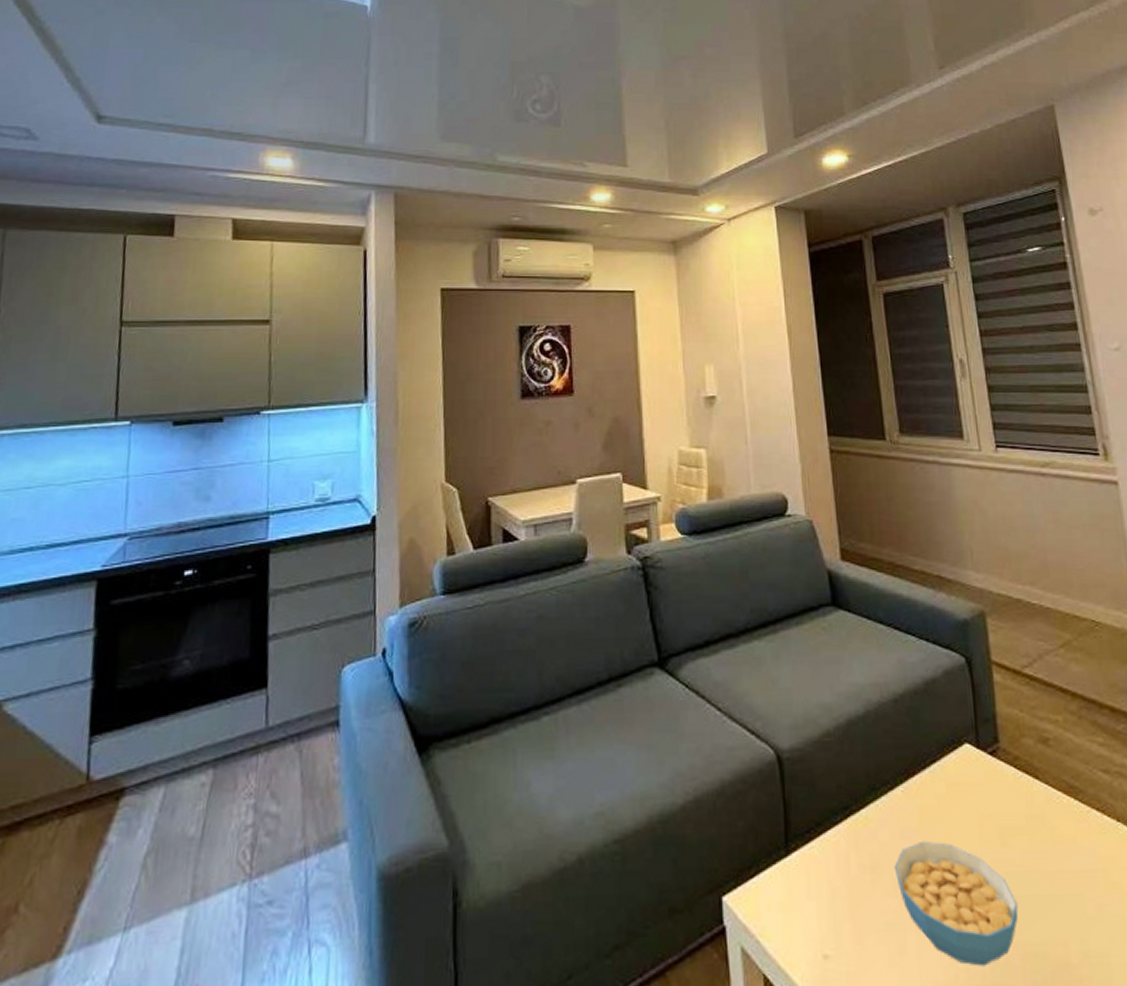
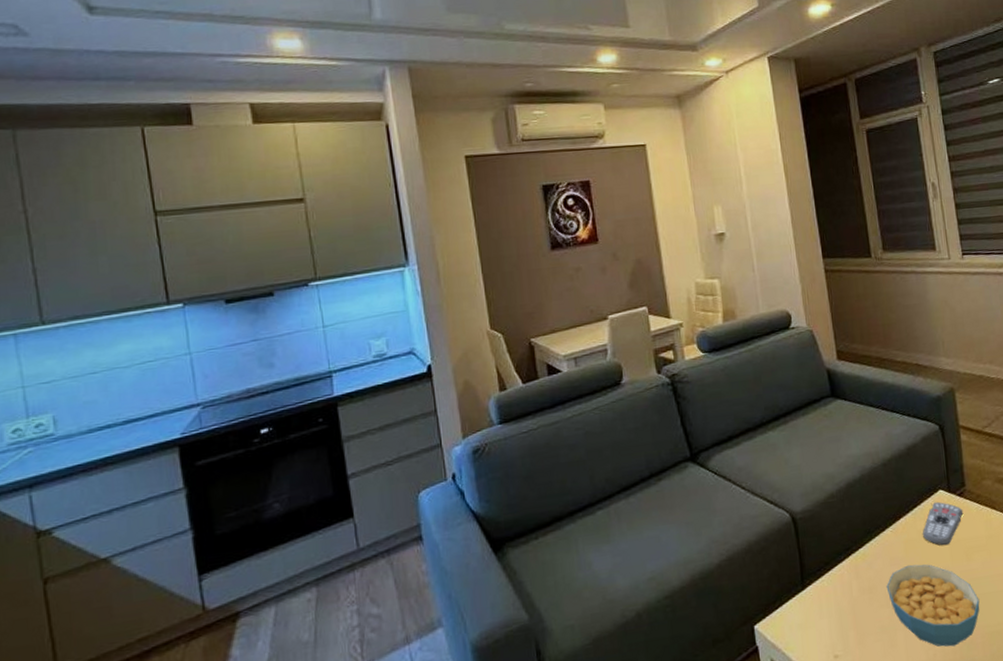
remote control: none [943,759,997,821] -> present [923,501,964,546]

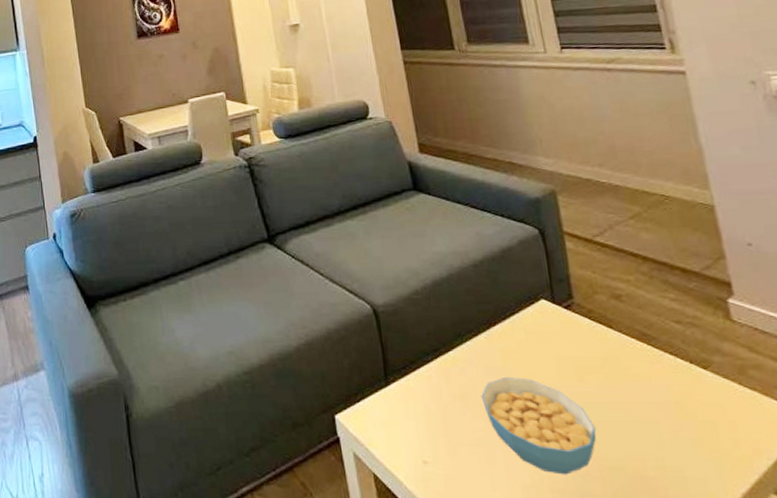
remote control: present [923,501,964,546] -> none [522,312,572,361]

